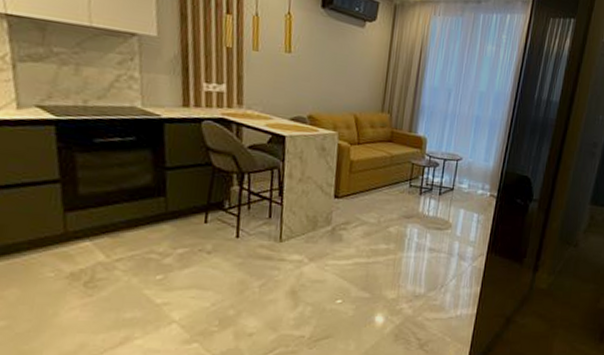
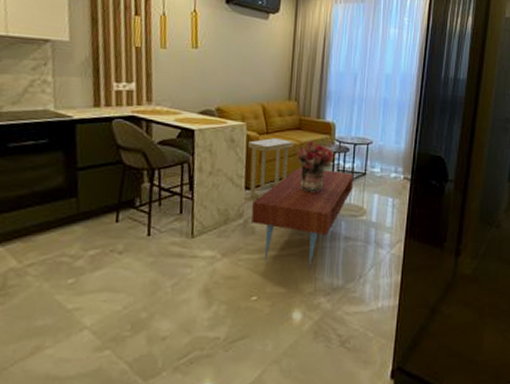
side table: none [339,149,385,208] -> present [248,138,294,199]
coffee table: none [339,178,442,279] -> present [252,166,354,271]
bouquet: none [387,154,424,205] -> present [297,141,335,193]

